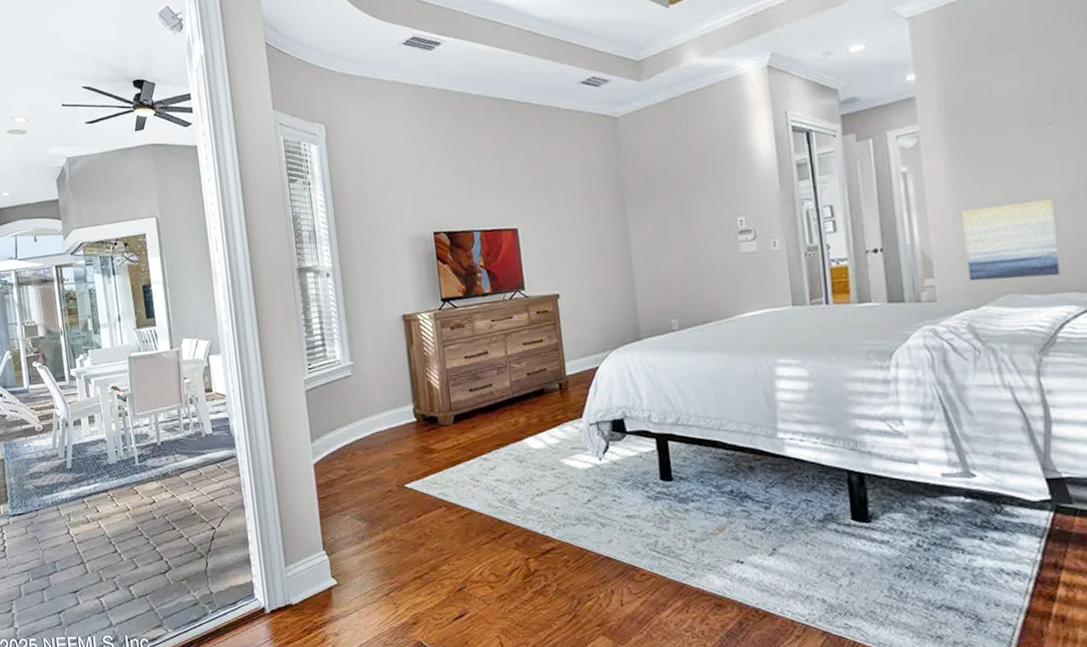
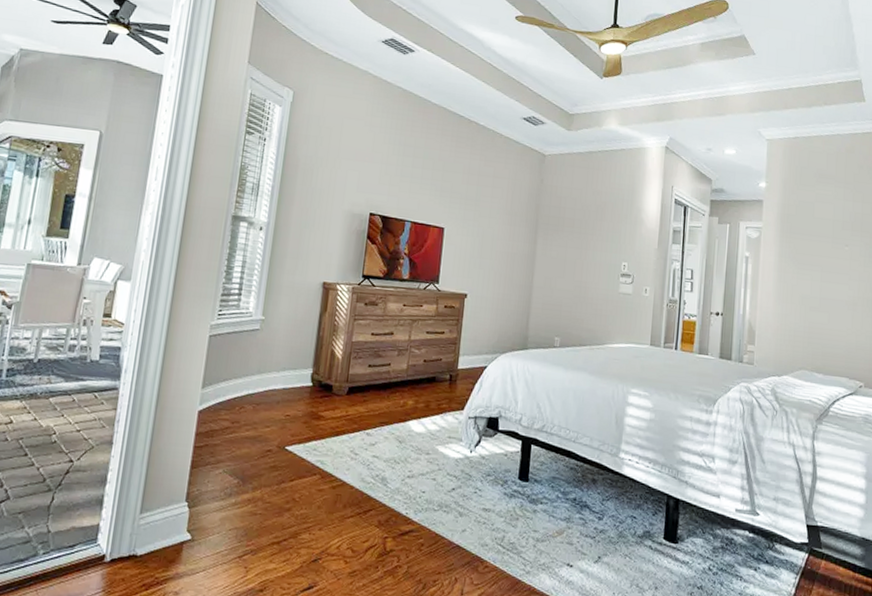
wall art: present [962,199,1060,281] -> none [778,296,841,363]

